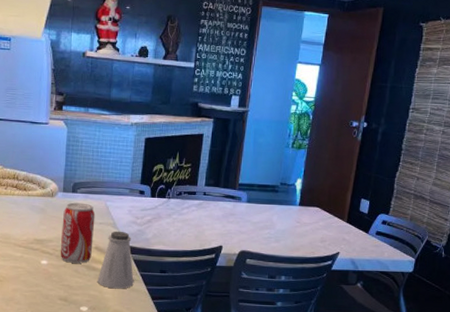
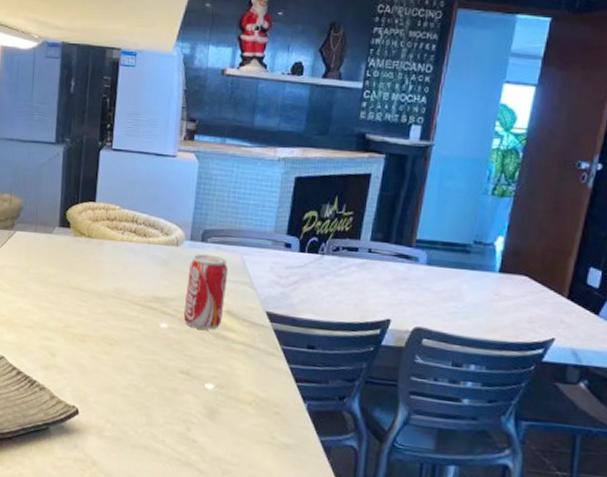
saltshaker: present [97,231,134,289] -> none [227,292,274,366]

